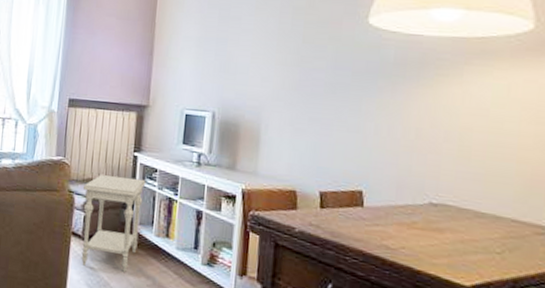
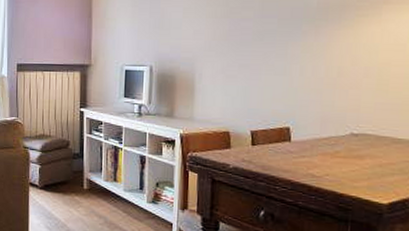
side table: present [81,175,146,272] -> none [36,130,93,214]

